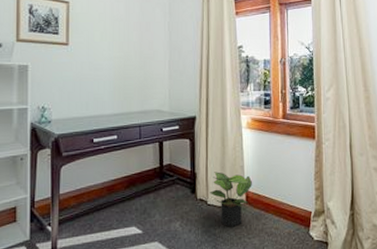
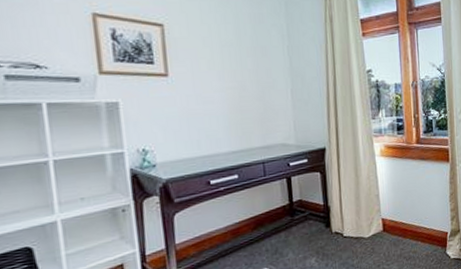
potted plant: present [209,172,252,227] -> none [345,203,388,256]

